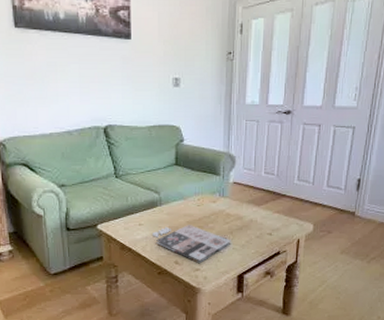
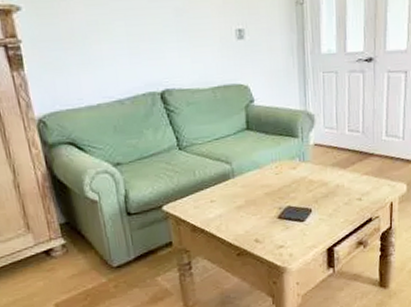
magazine: present [153,225,231,263] -> none [227,196,317,239]

